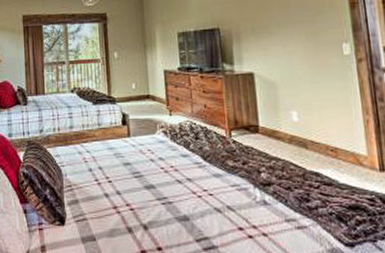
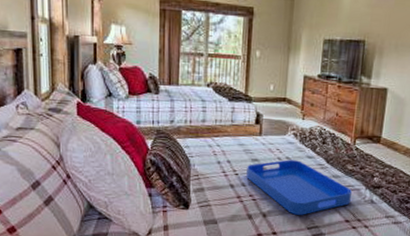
serving tray: none [120,160,241,225] -> present [246,159,353,215]

